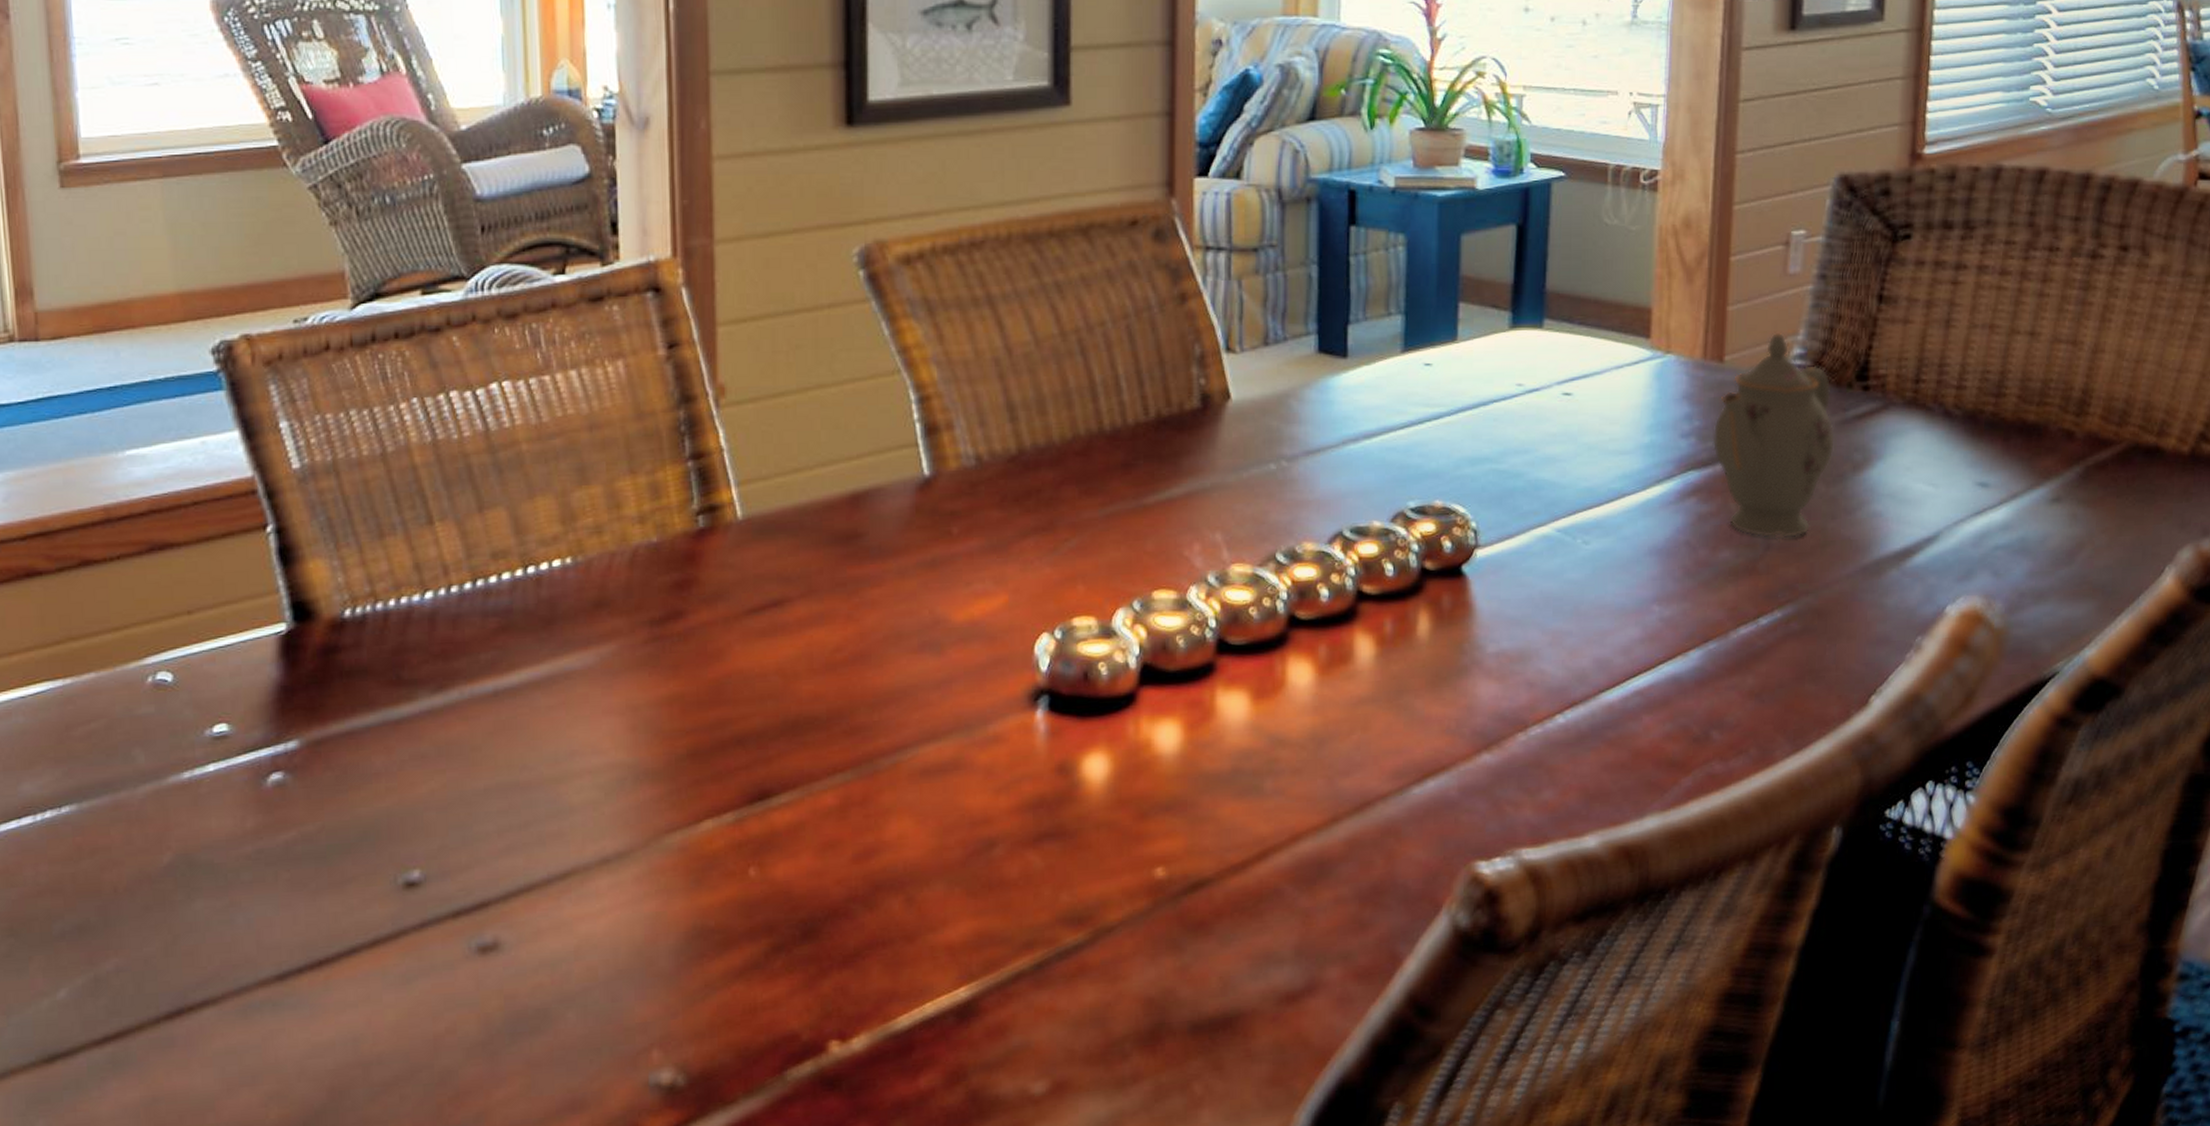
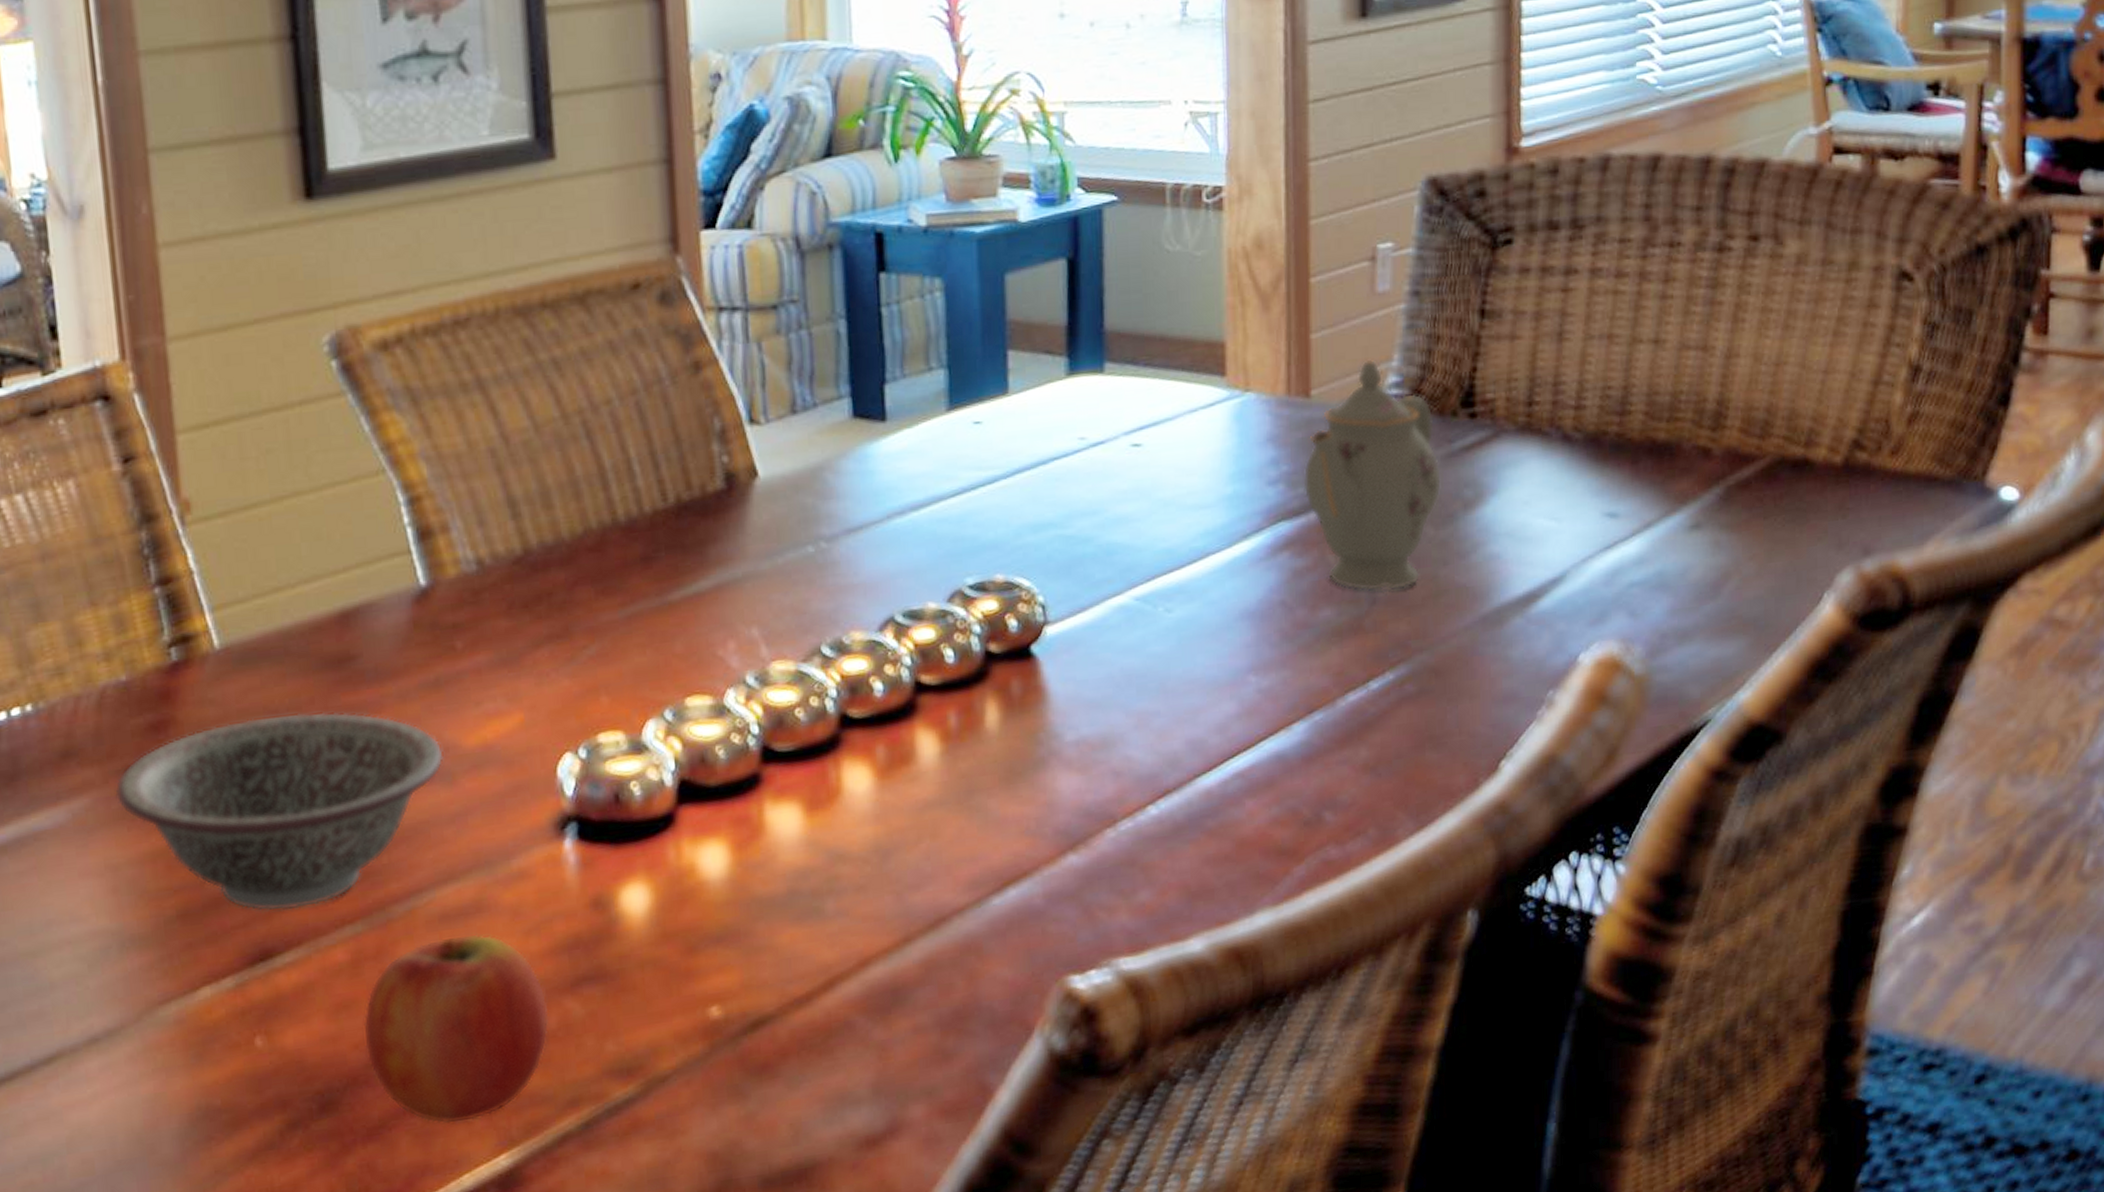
decorative bowl: none [640,581,934,757] -> present [115,711,444,912]
fruit: none [846,788,1012,957] -> present [363,933,550,1124]

